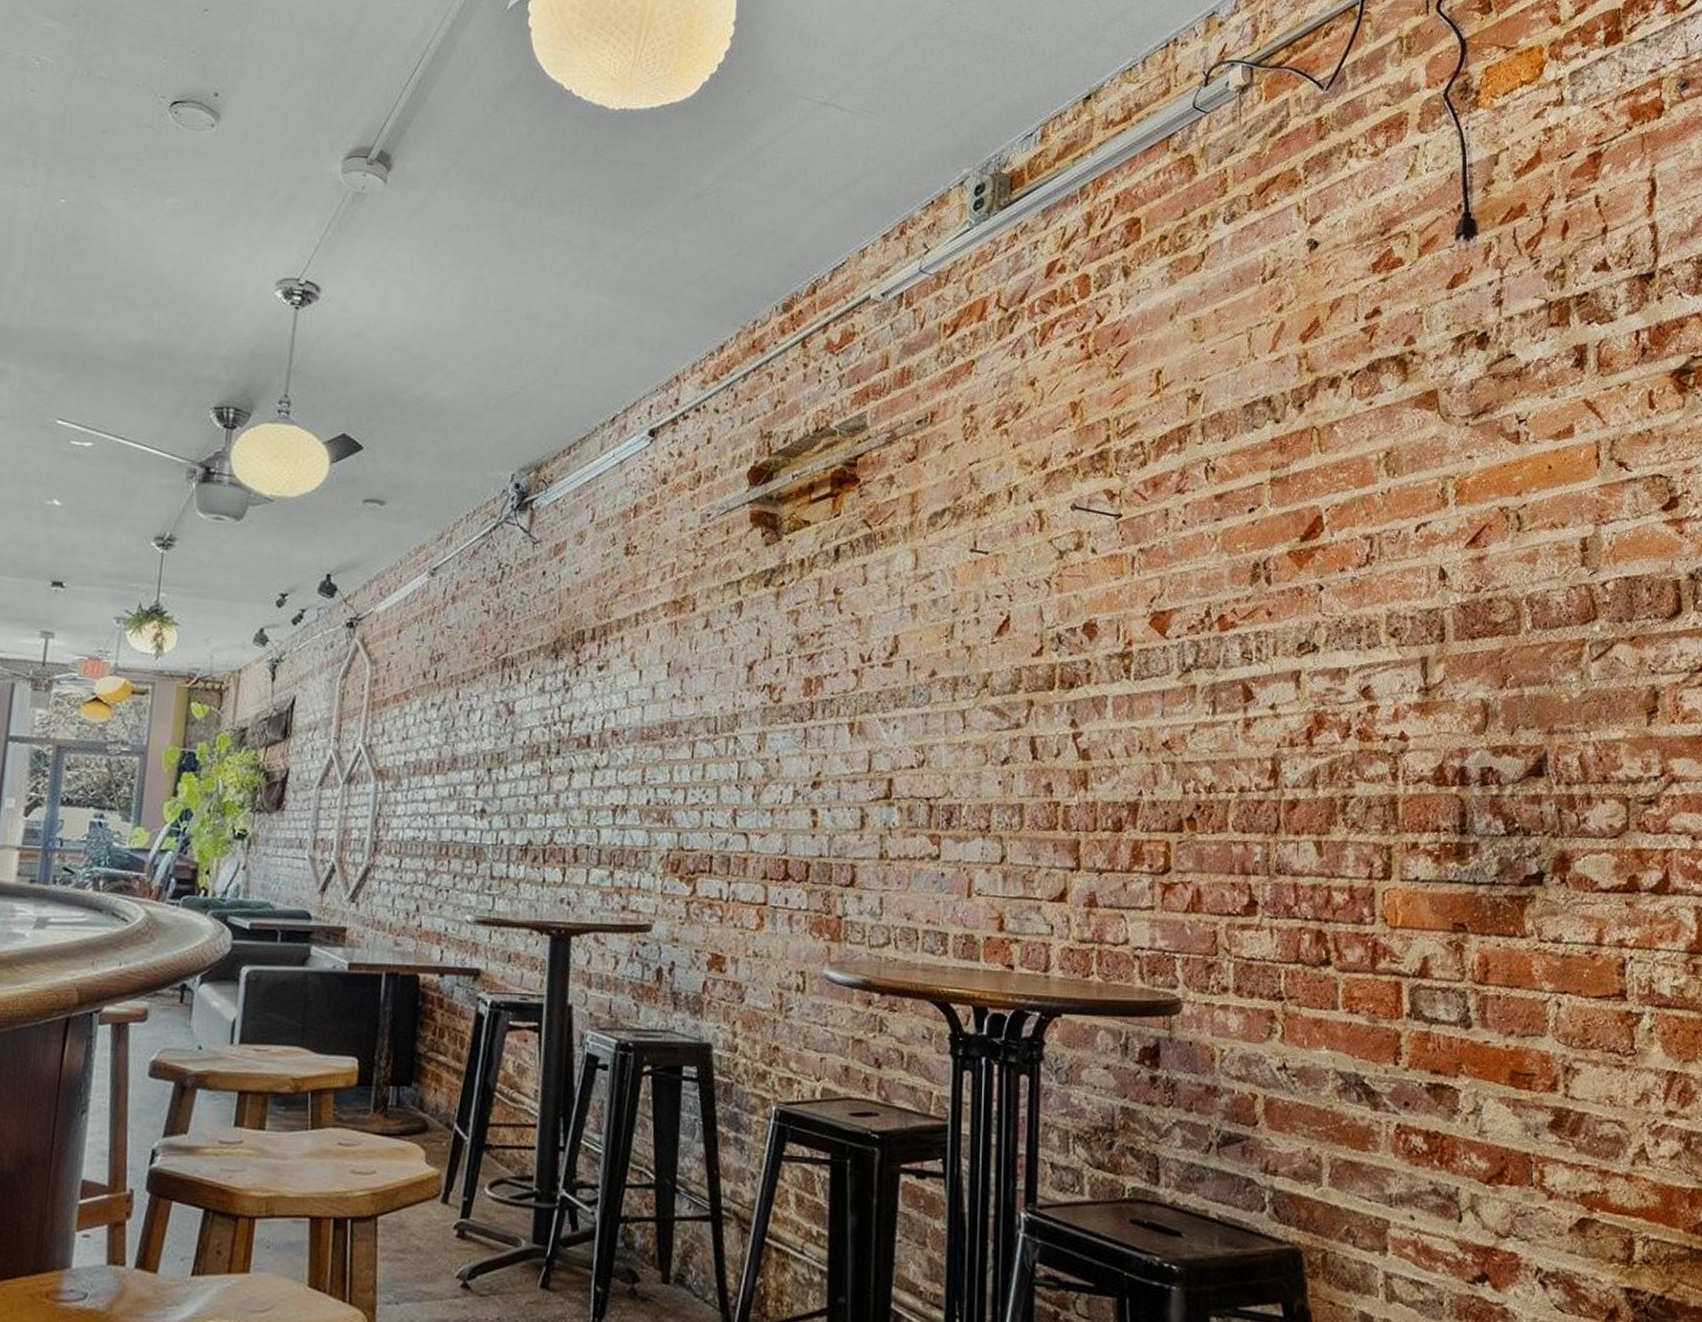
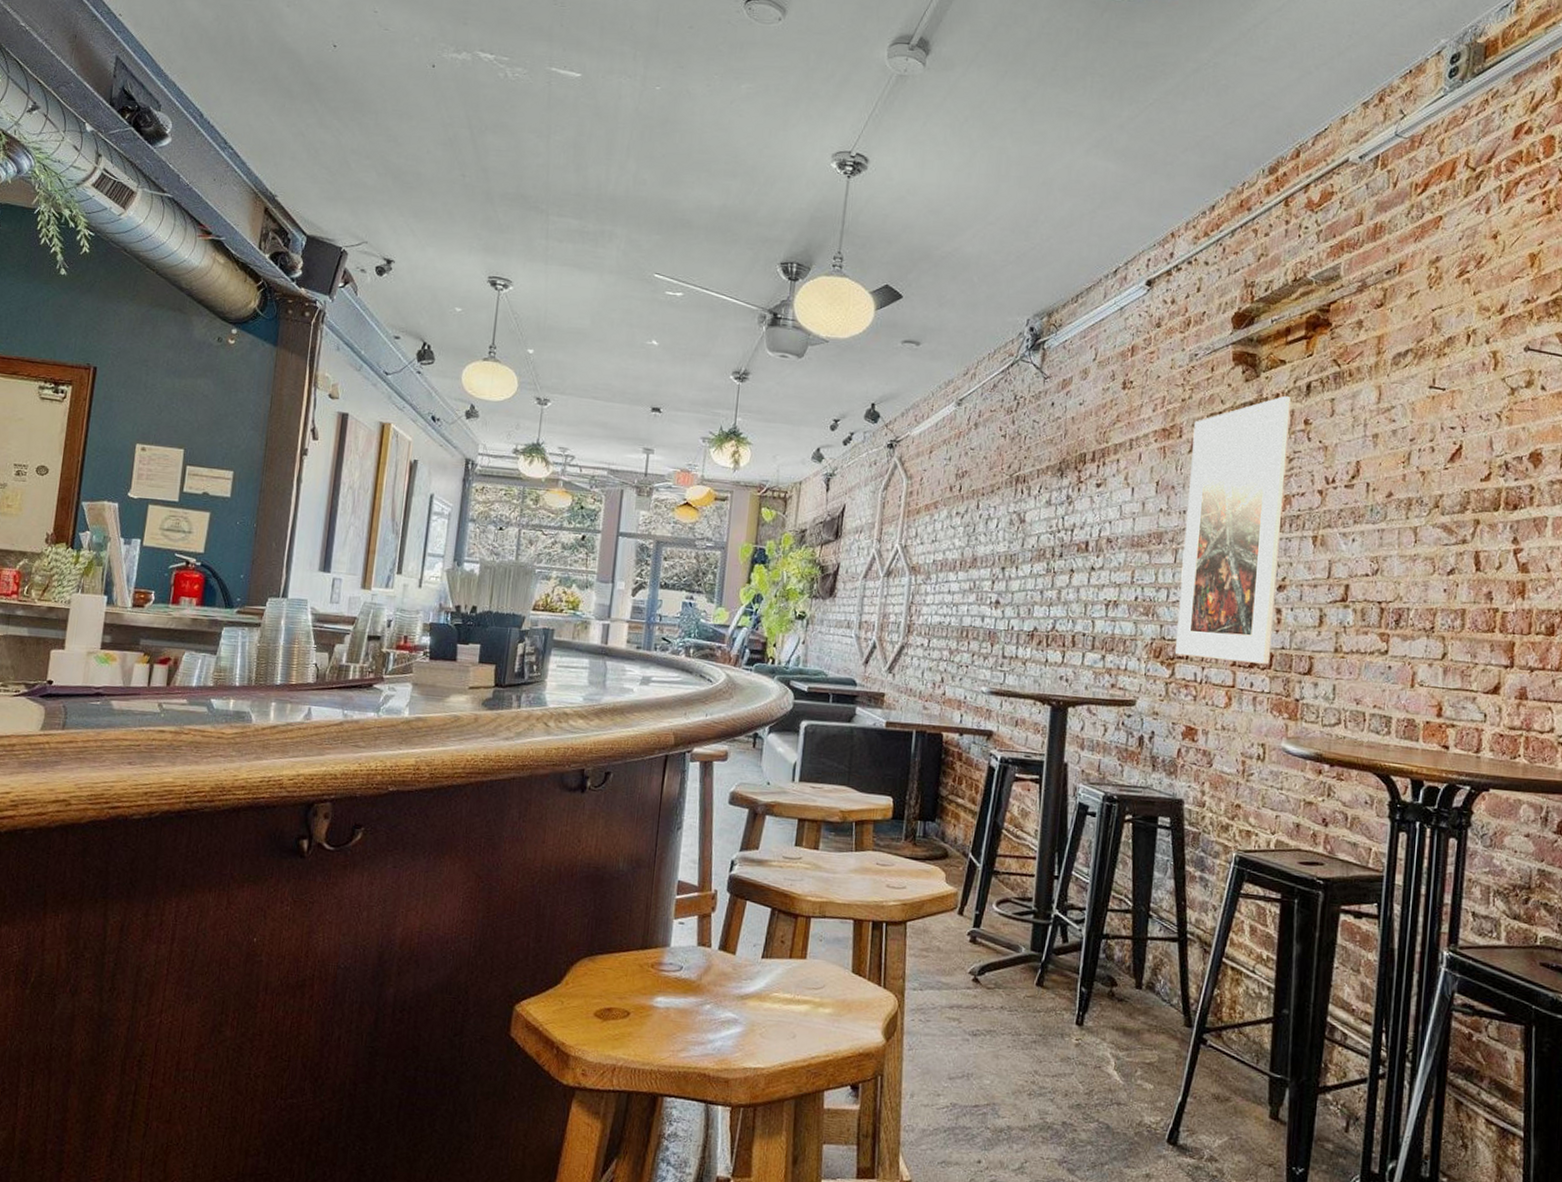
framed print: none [696,562,817,877] -> present [1175,396,1291,665]

